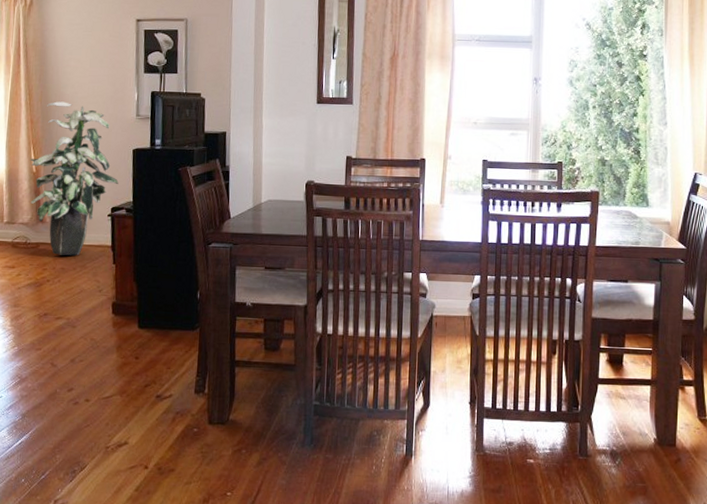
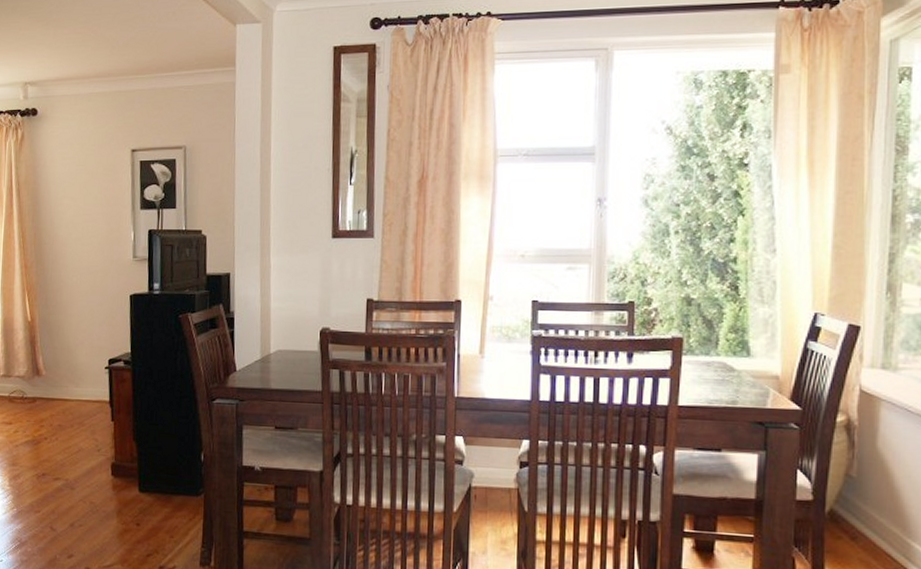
indoor plant: present [29,101,119,256] -> none [24,244,116,412]

